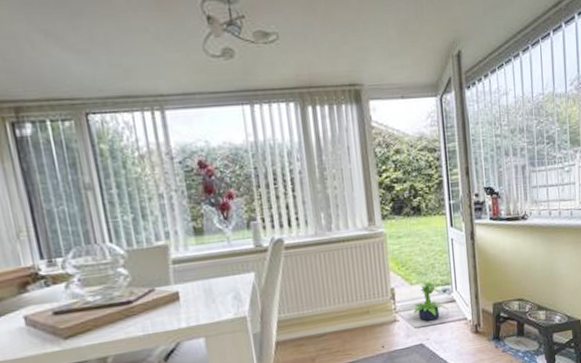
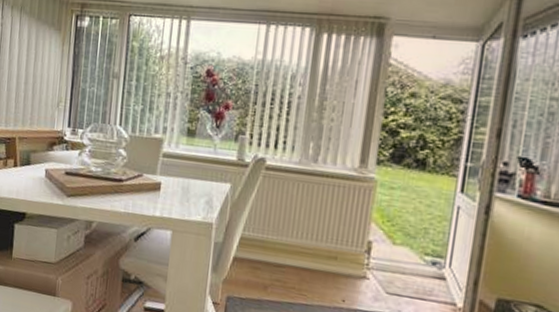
potted plant: present [410,281,448,321] -> none [386,246,434,293]

